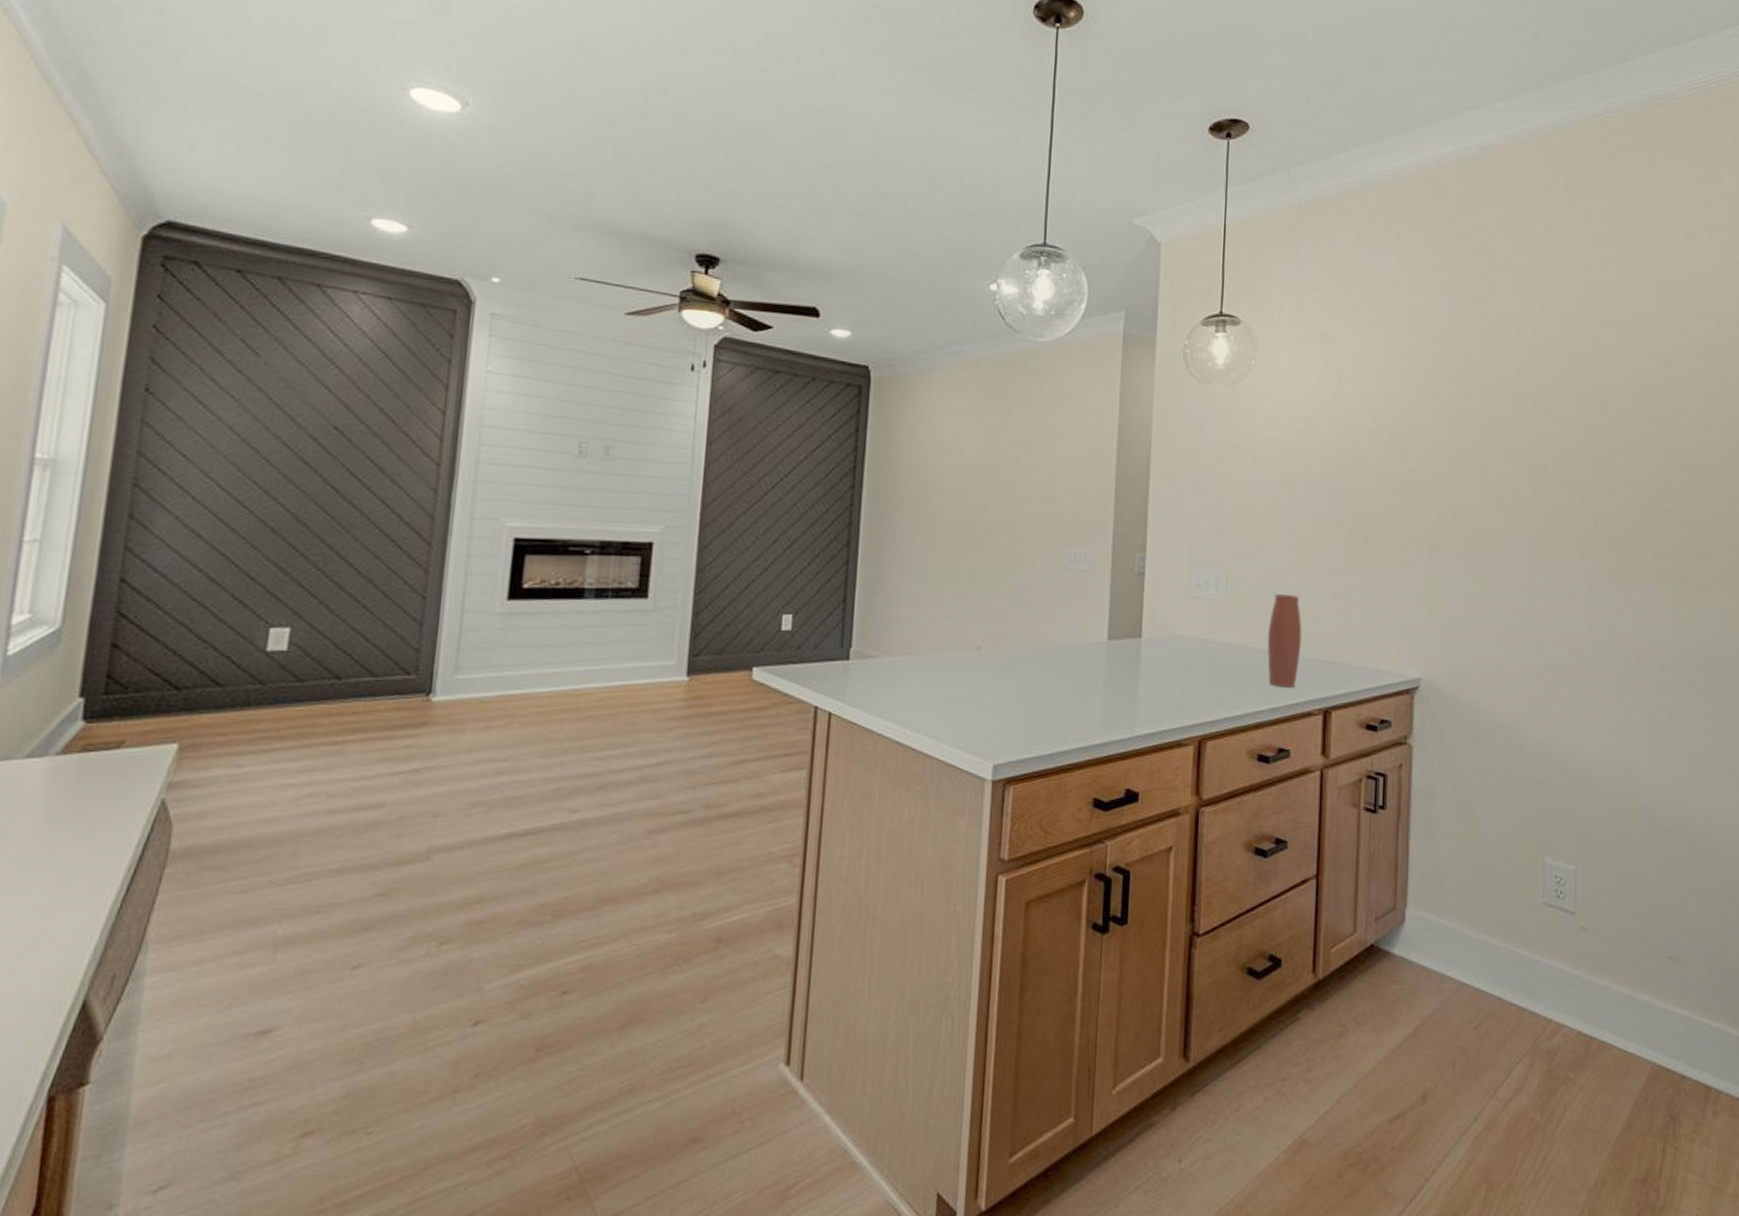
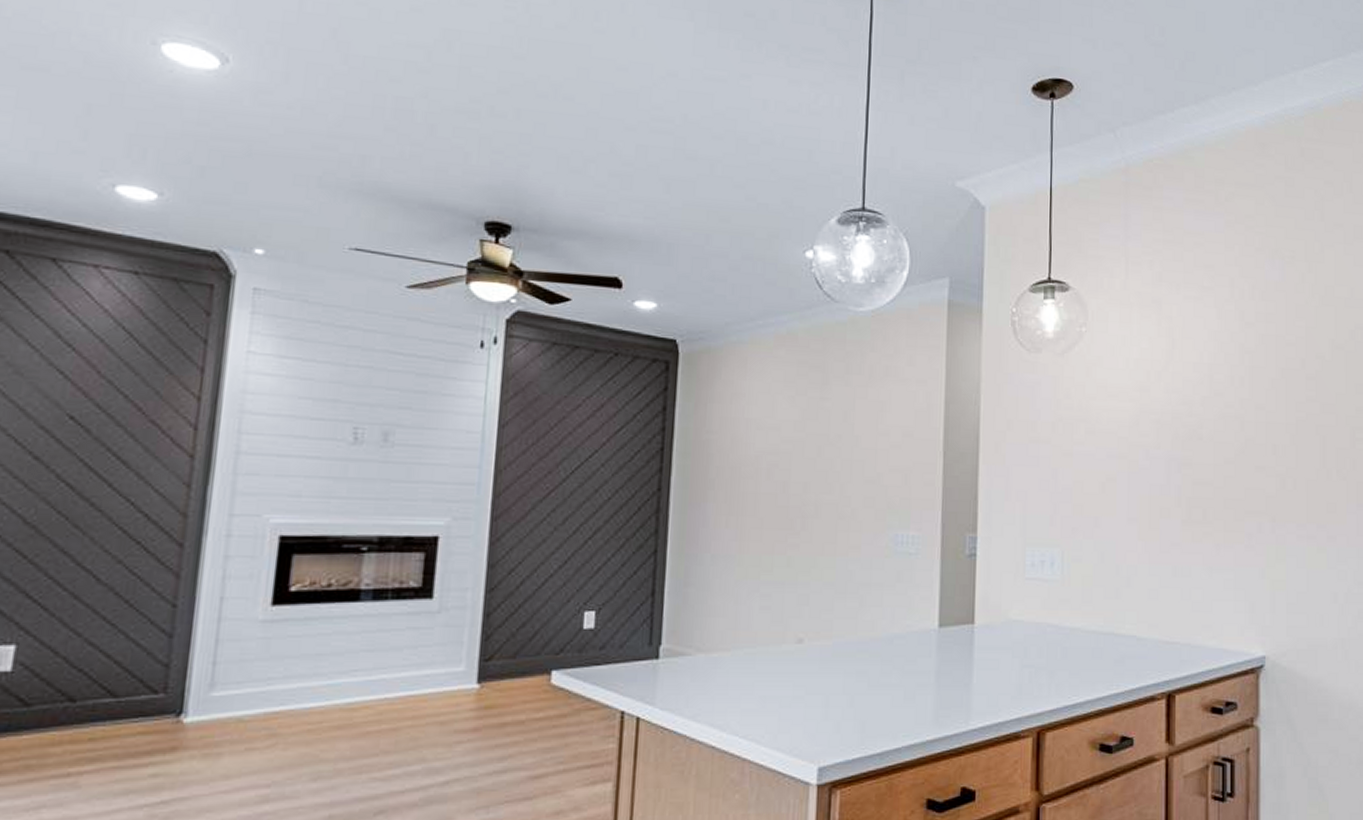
vase: present [1267,594,1302,689] -> none [1106,573,1142,673]

